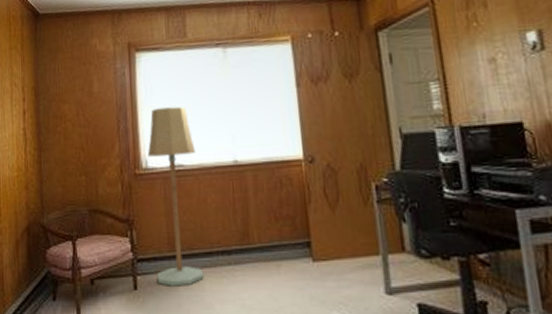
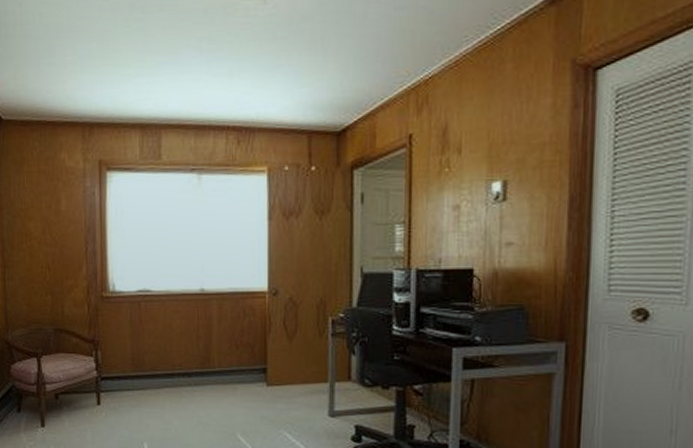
floor lamp: present [147,106,204,286] -> none [115,231,164,403]

